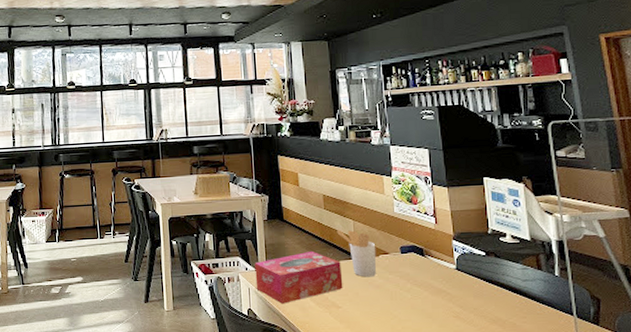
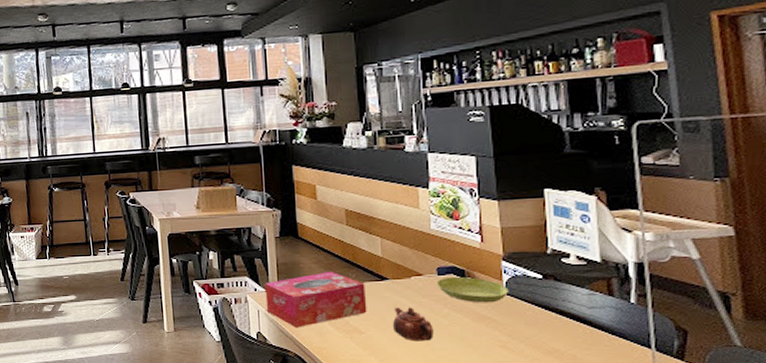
utensil holder: present [337,230,376,277] -> none [361,248,408,301]
teapot: none [364,283,399,314] -> present [392,307,434,341]
saucer: none [400,254,459,278] -> present [436,276,509,303]

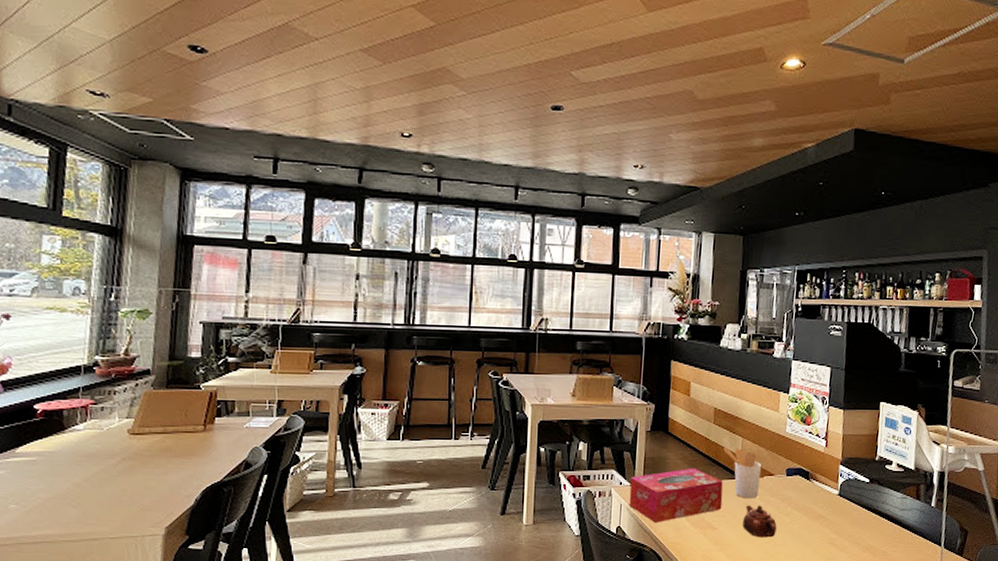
utensil holder: none [361,248,408,301] -> present [723,447,762,499]
saucer: present [436,276,509,303] -> none [784,478,842,503]

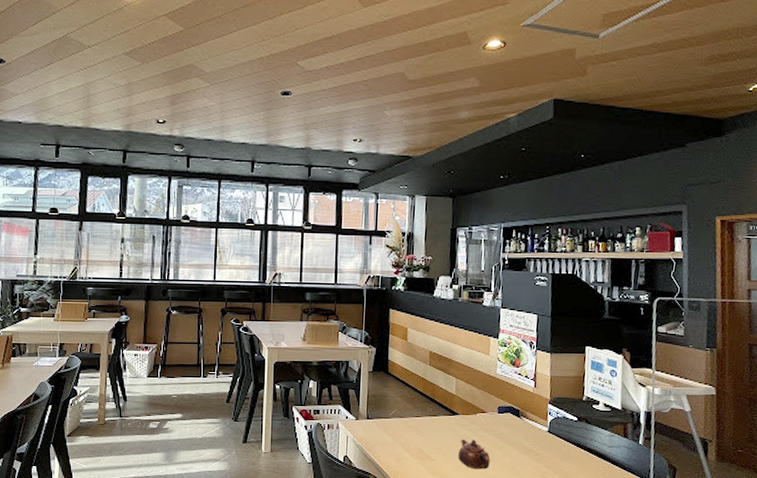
tissue box: present [629,467,723,523] -> none [354,404,440,453]
utensil holder: present [723,447,762,499] -> none [439,386,475,434]

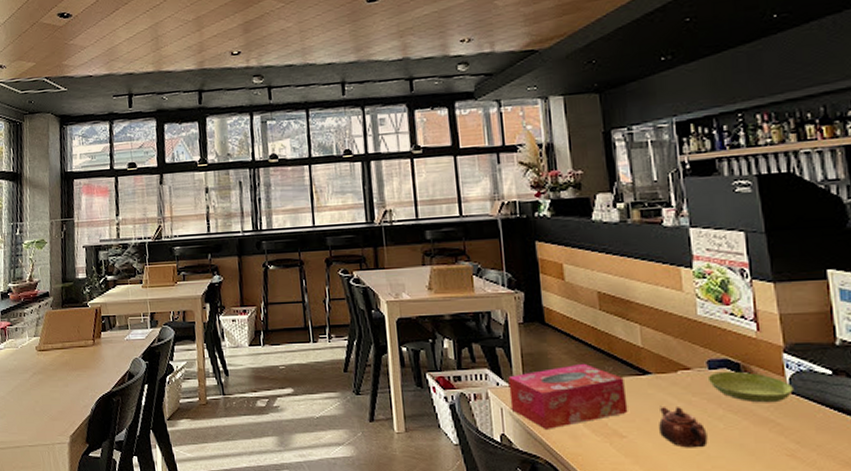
tissue box: none [354,404,440,453] -> present [508,363,628,429]
saucer: none [496,415,551,439] -> present [707,371,794,403]

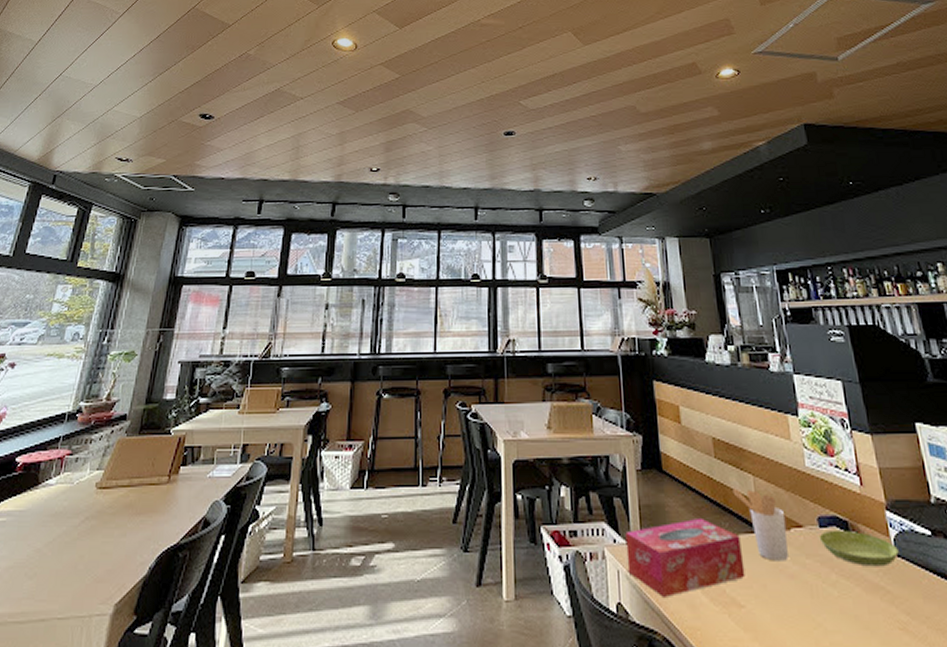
utensil holder: none [617,337,674,399] -> present [732,488,788,561]
teapot: present [658,407,708,448] -> none [775,571,824,620]

